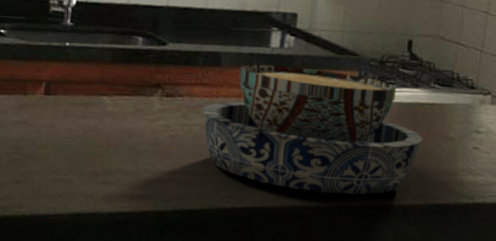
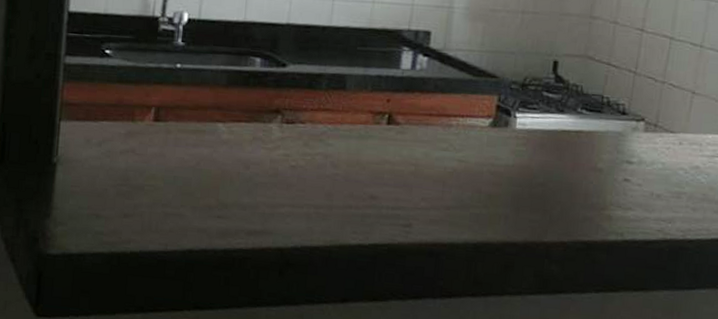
bowl: present [202,64,424,195] -> none [326,88,569,231]

